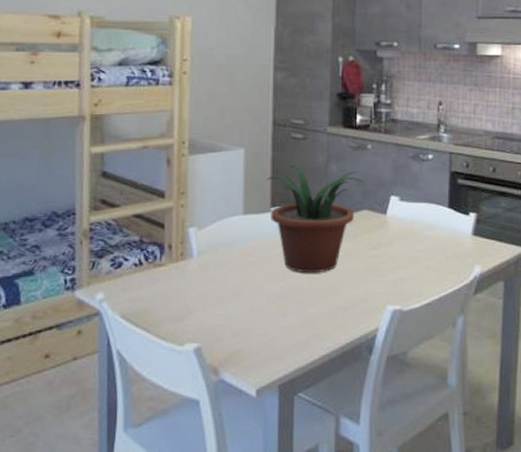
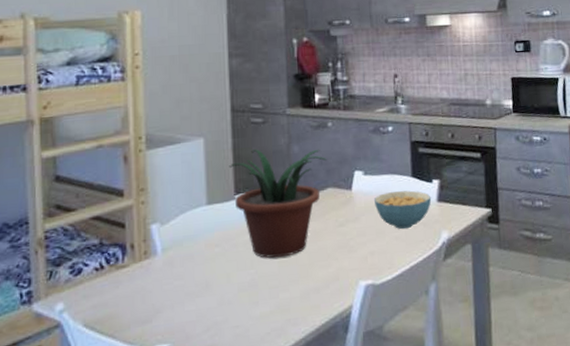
cereal bowl: none [407,221,467,259] -> present [373,190,432,230]

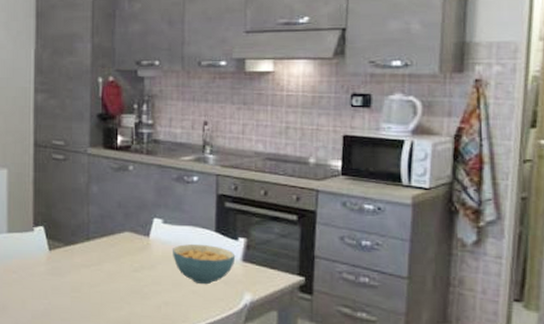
potted plant: present [229,149,327,258] -> none [29,185,126,293]

